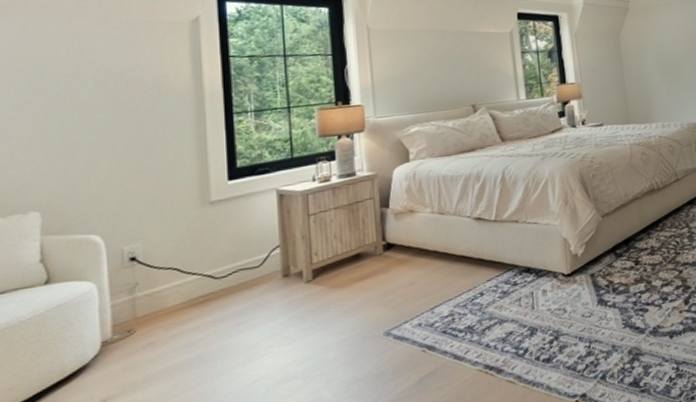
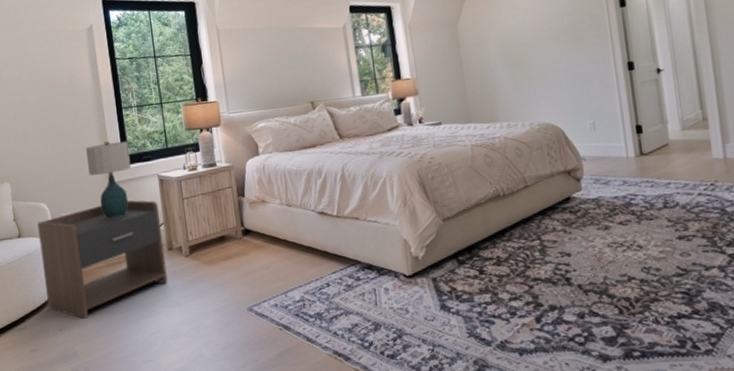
nightstand: none [82,220,279,381] -> present [37,199,168,319]
table lamp: none [172,151,240,248] -> present [85,141,132,219]

